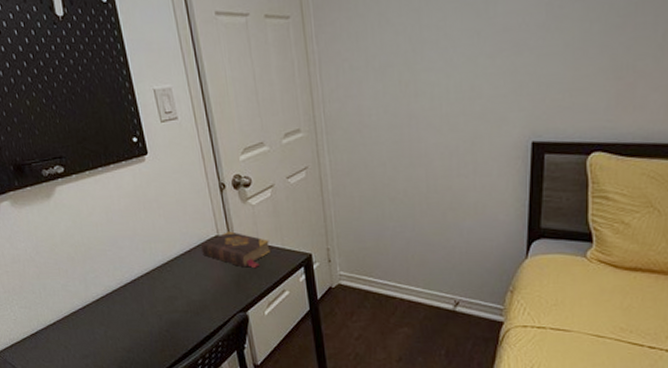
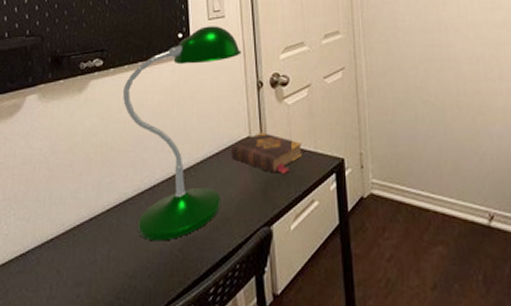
desk lamp: none [88,128,200,324] -> present [122,26,242,241]

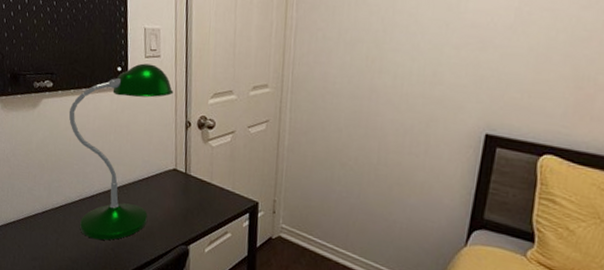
book: present [231,132,302,175] -> none [158,167,221,207]

